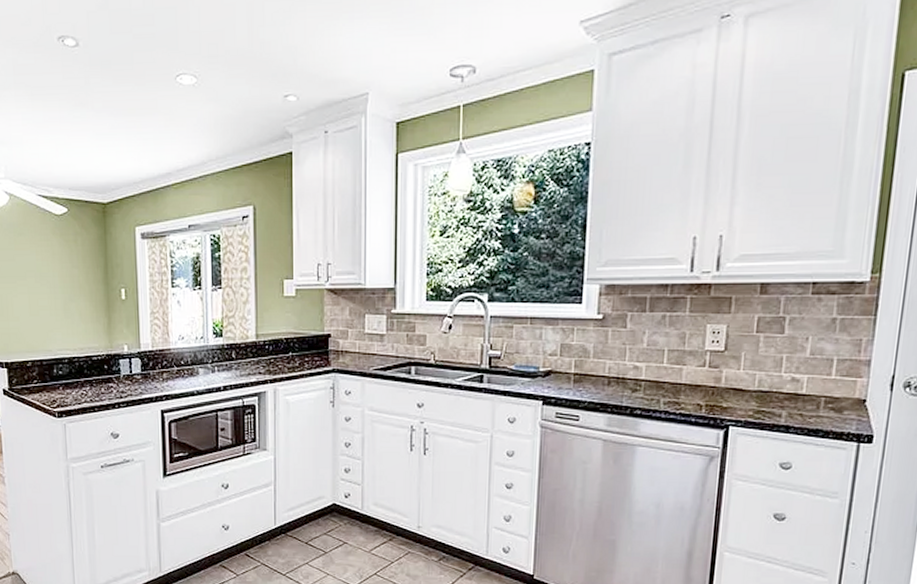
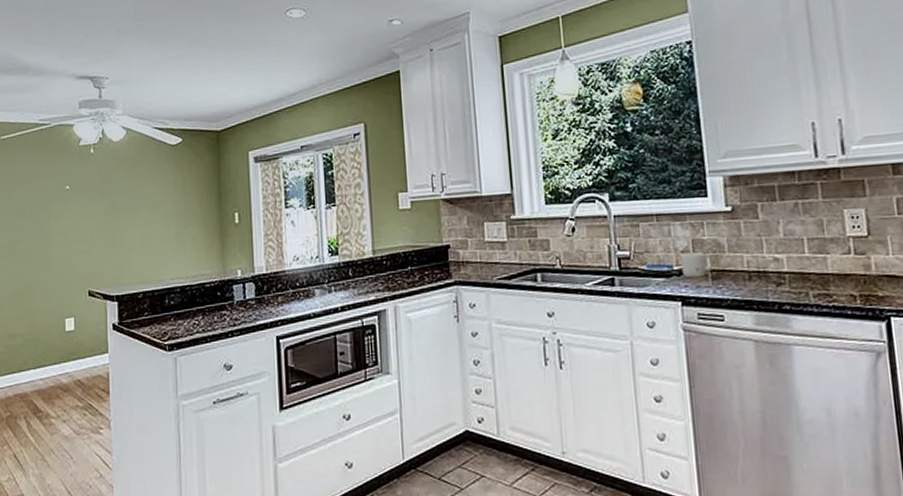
mug: none [547,355,577,380] -> present [680,251,713,278]

